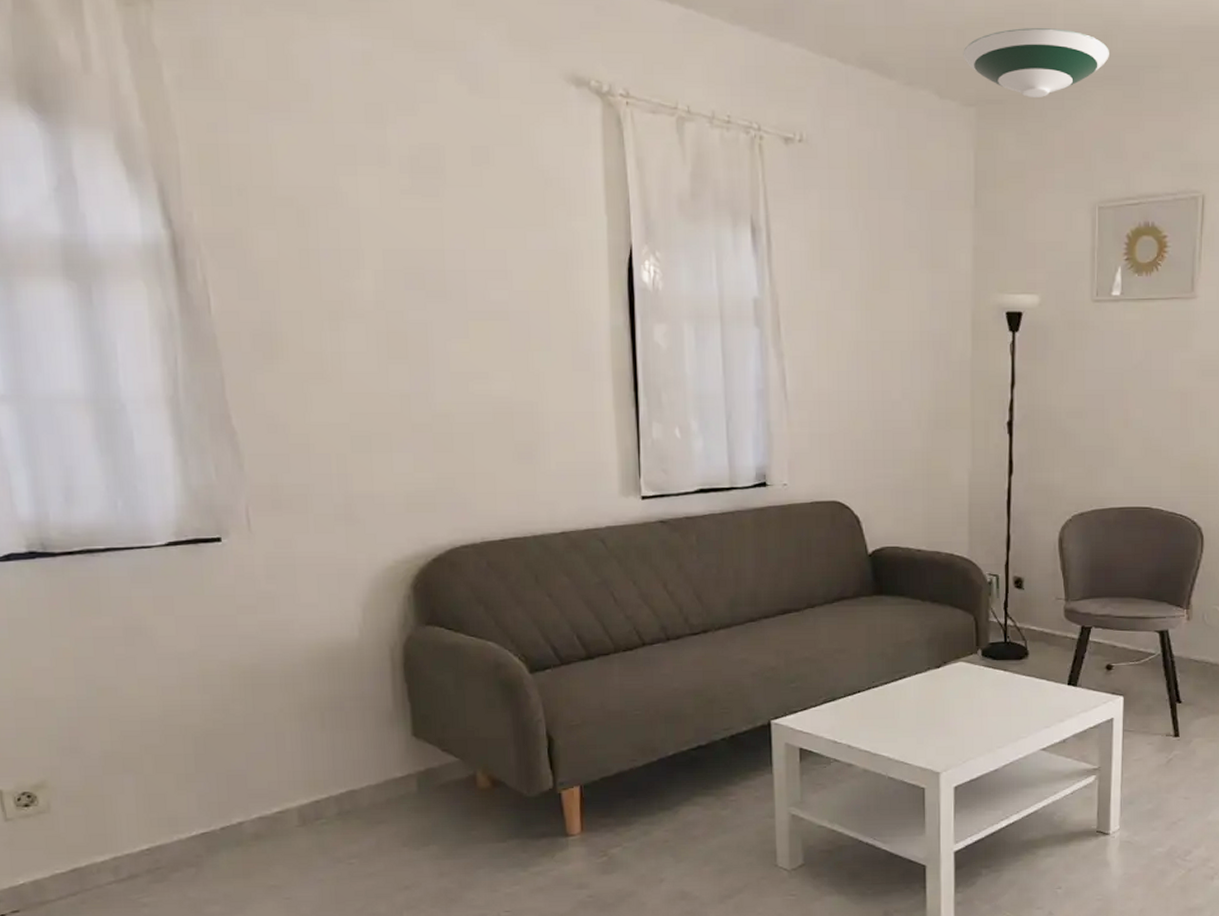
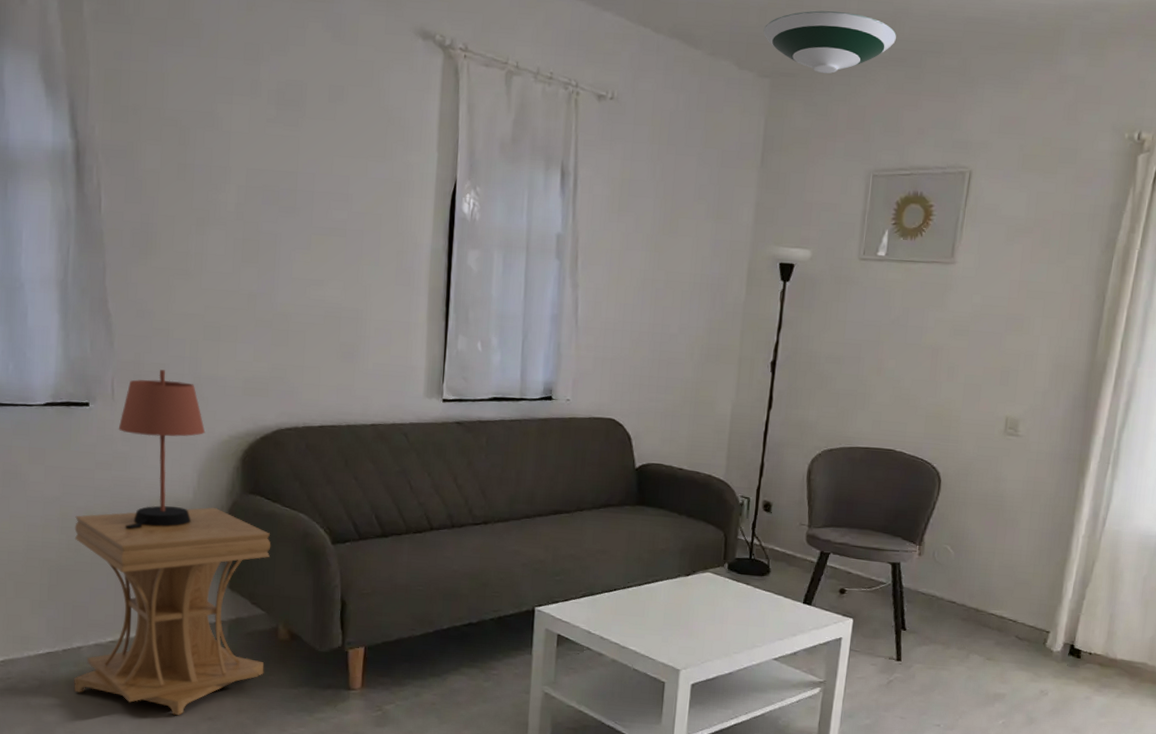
side table: none [218,644,465,888] -> present [74,507,271,715]
table lamp: none [259,491,366,681] -> present [118,369,206,530]

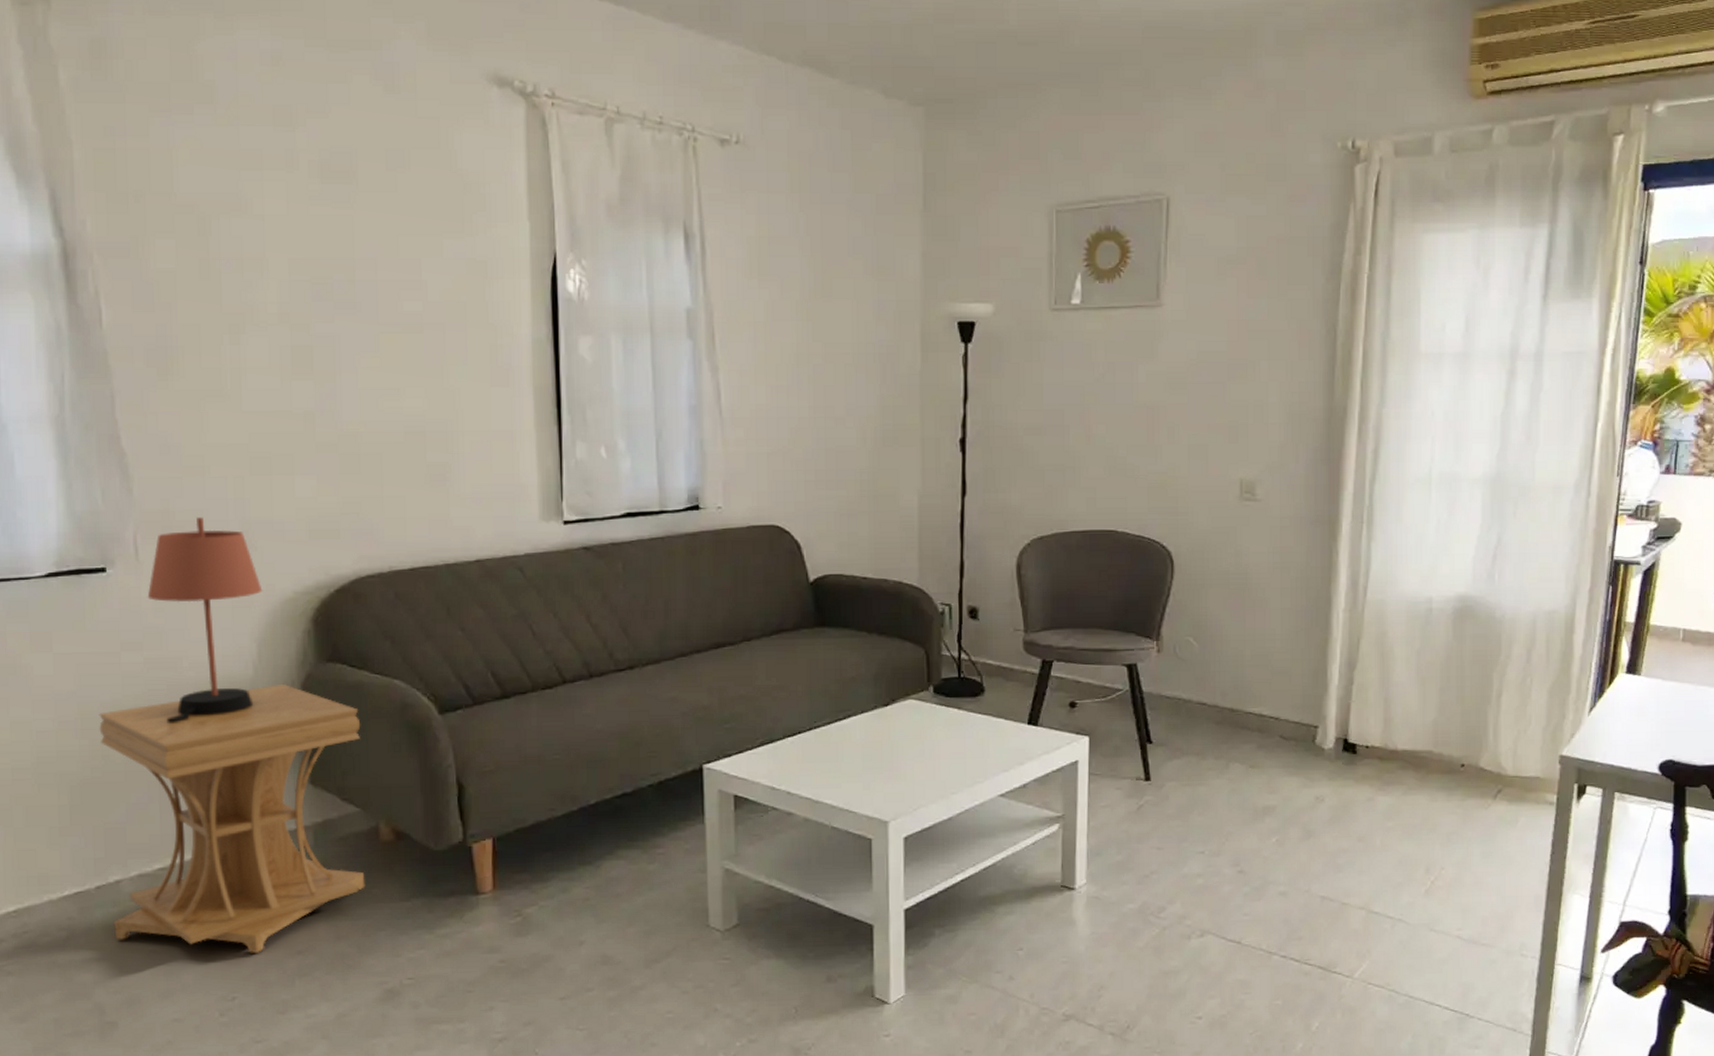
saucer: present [763,10,896,74] -> none [910,24,1066,96]

